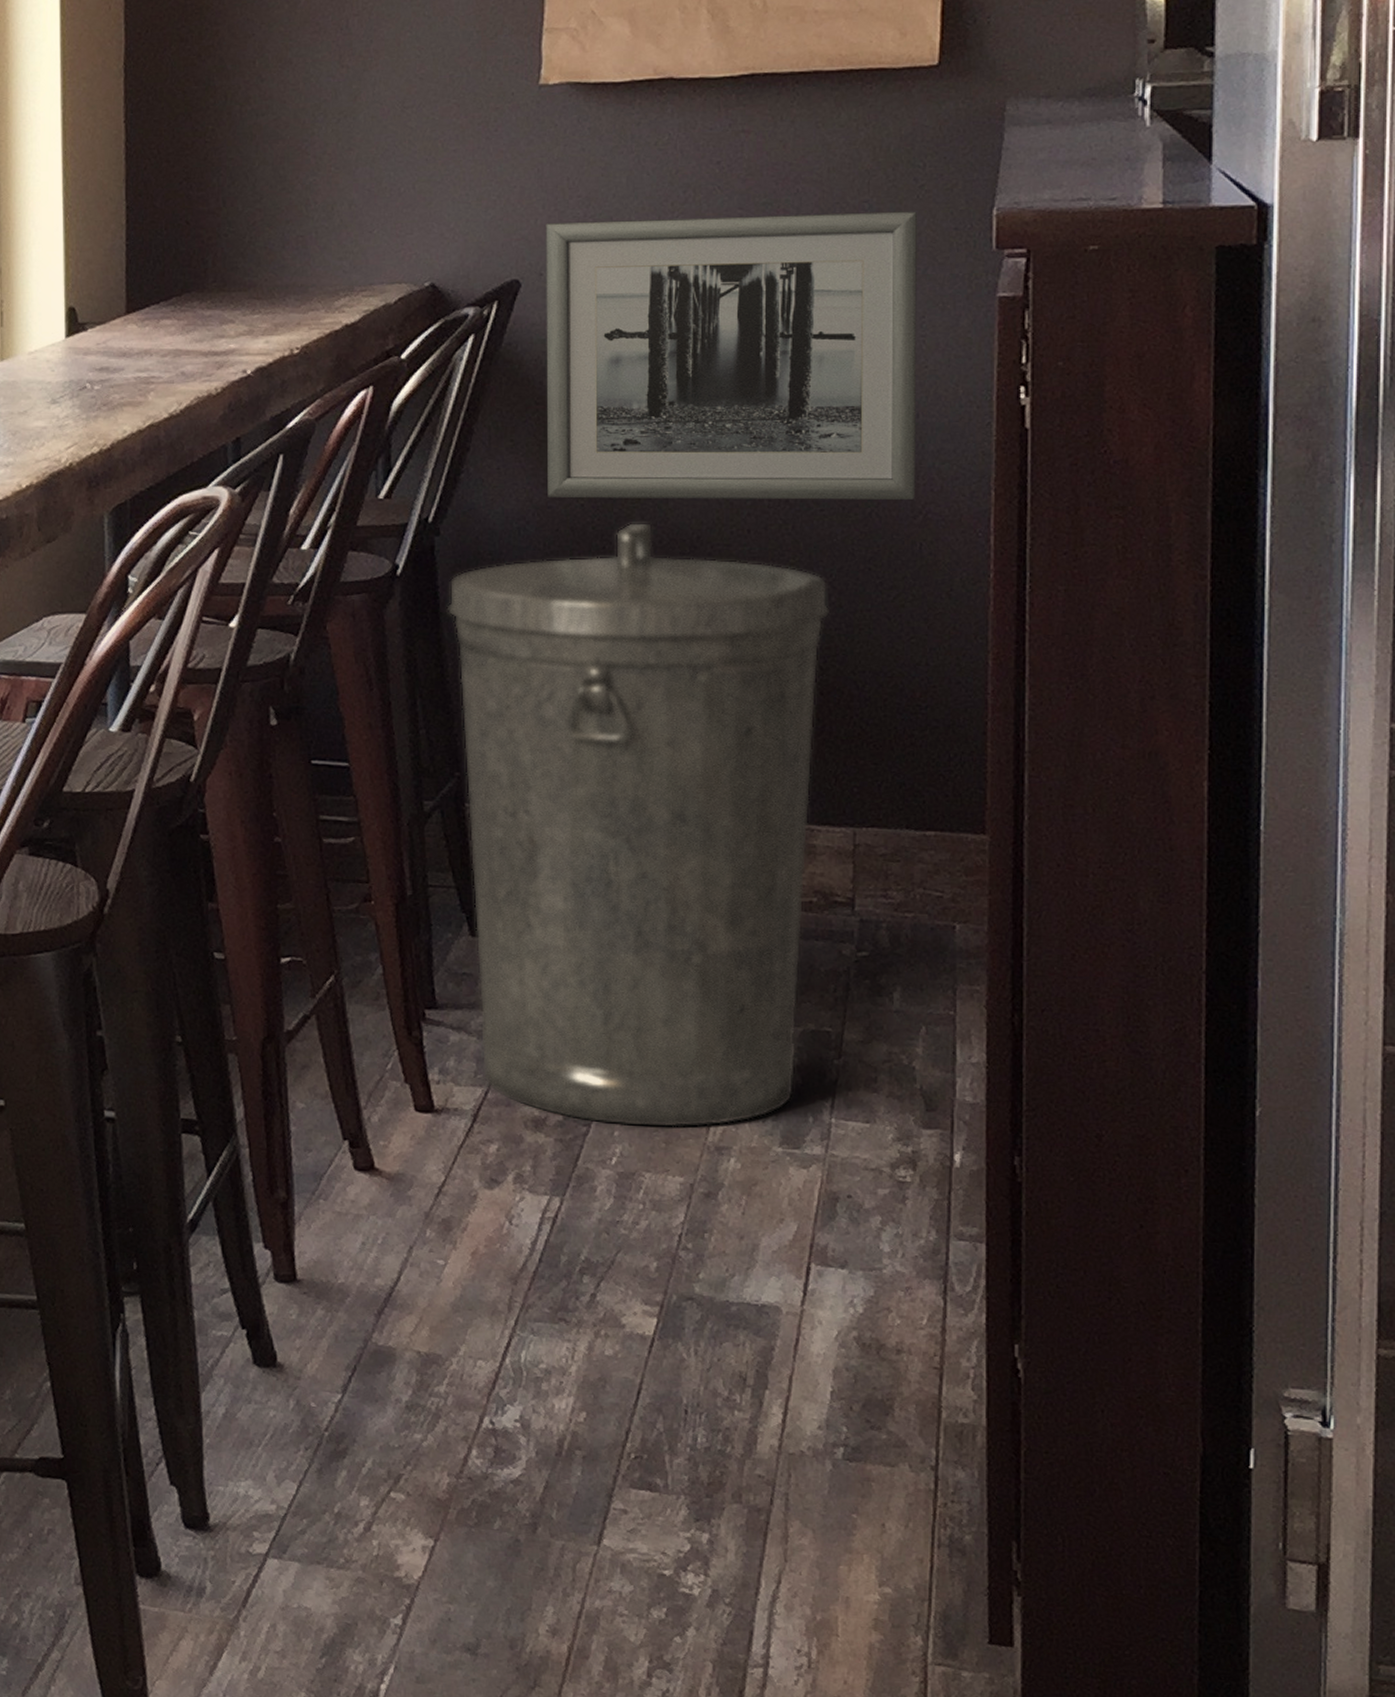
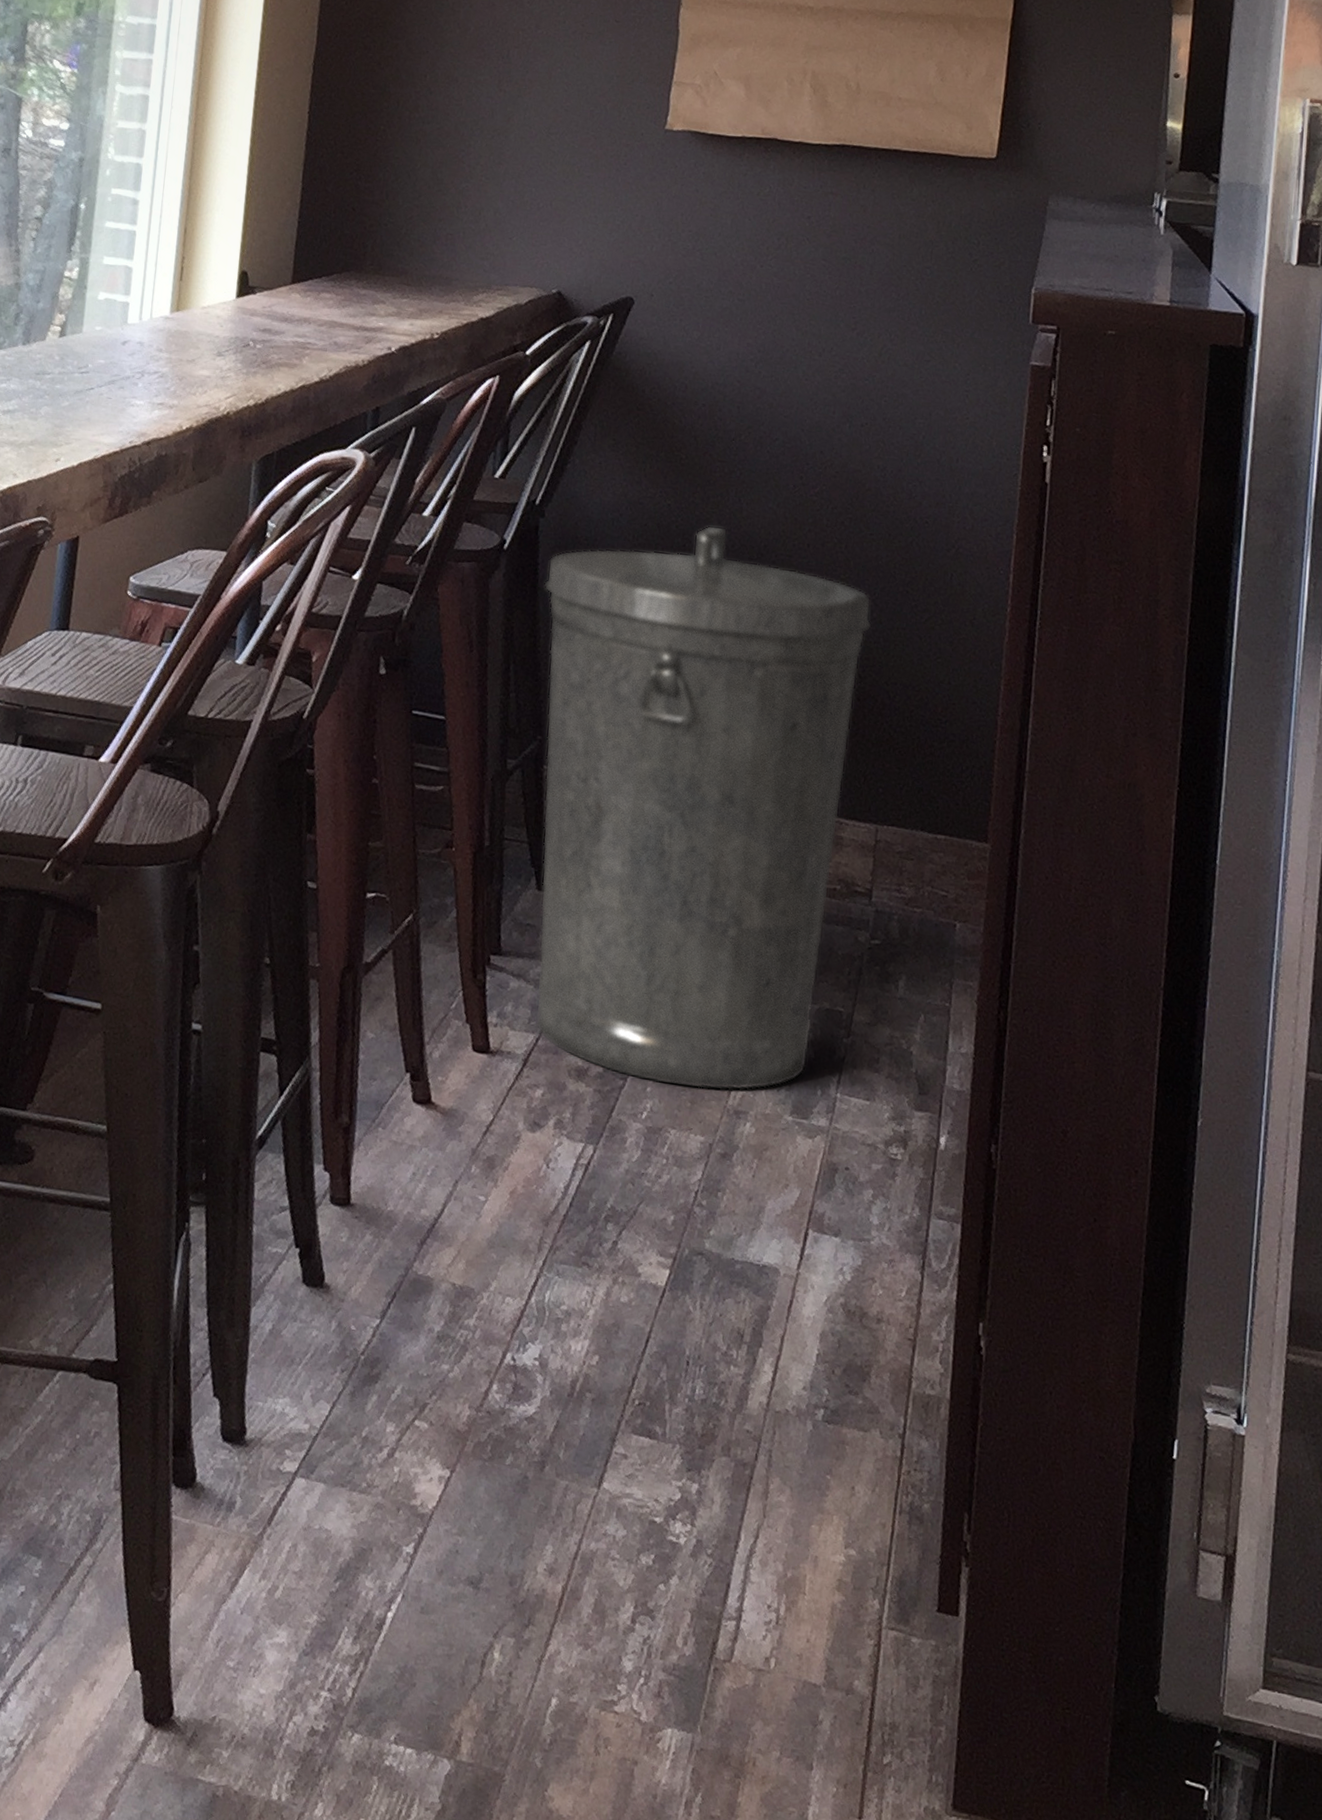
wall art: present [546,211,917,500] -> none [640,251,969,534]

